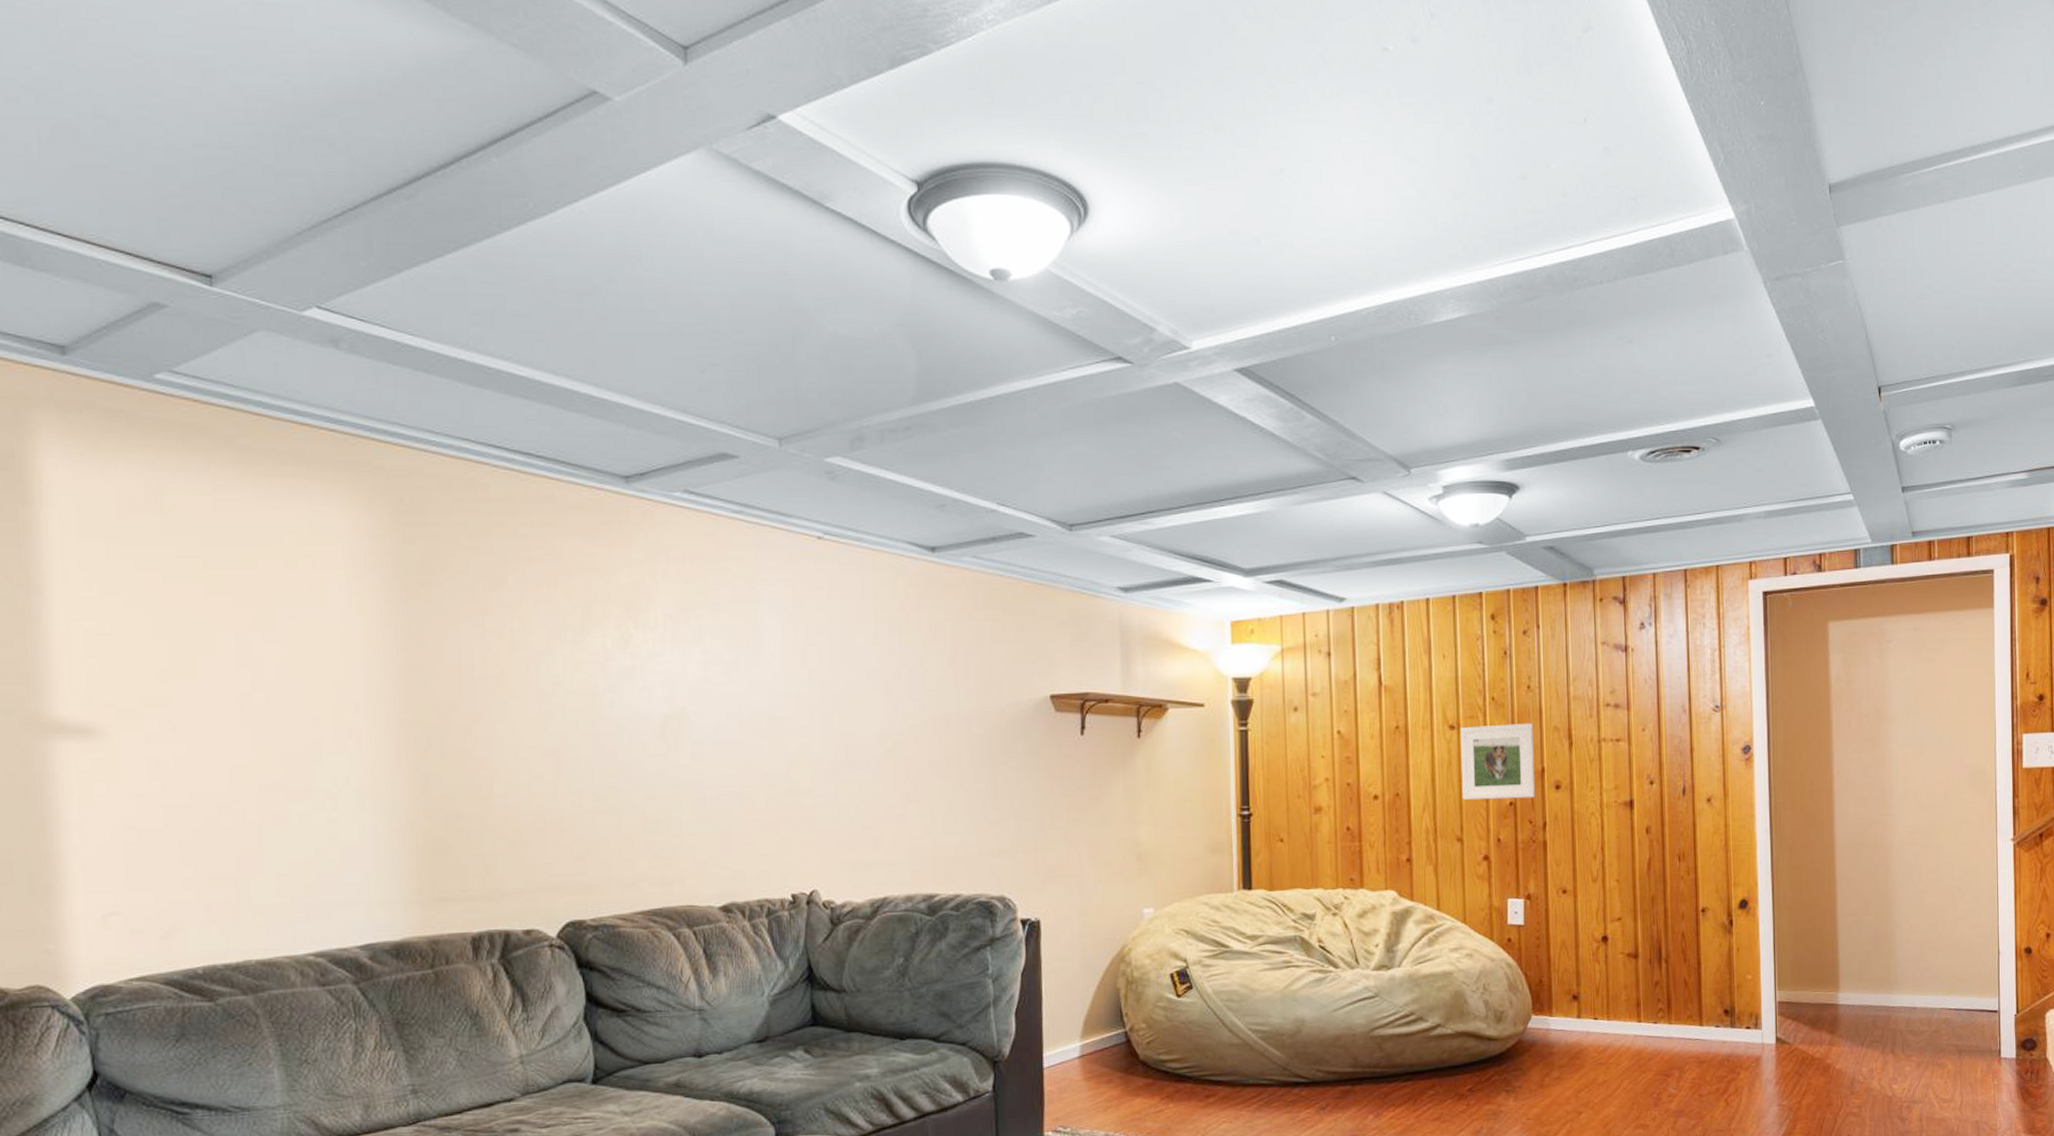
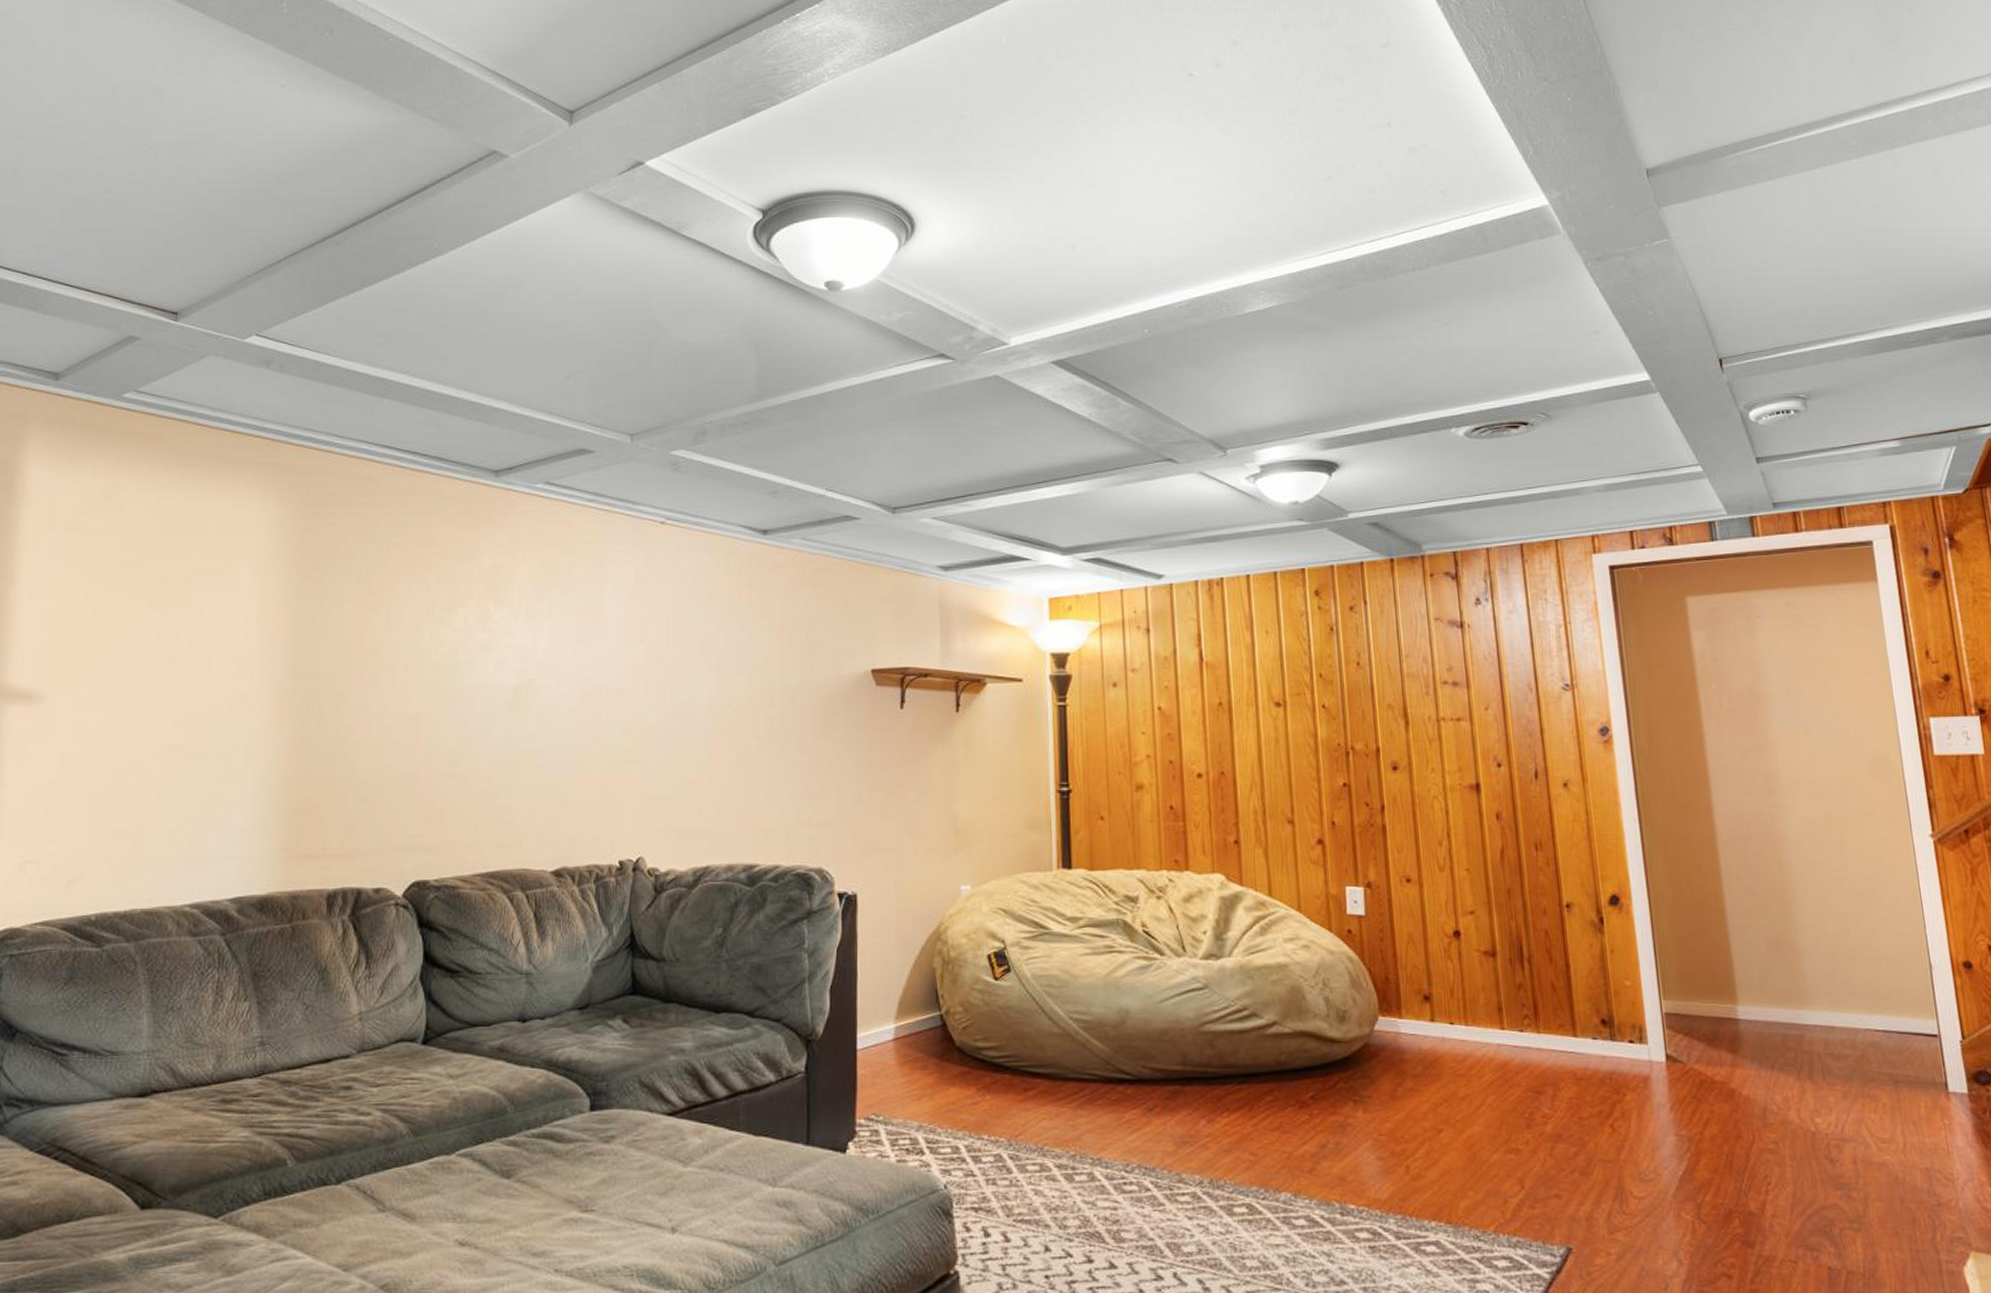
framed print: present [1460,723,1535,800] -> none [1286,701,1370,780]

